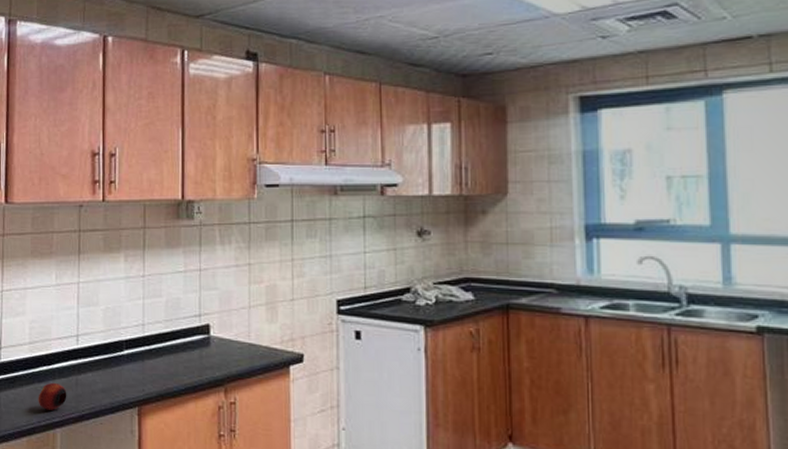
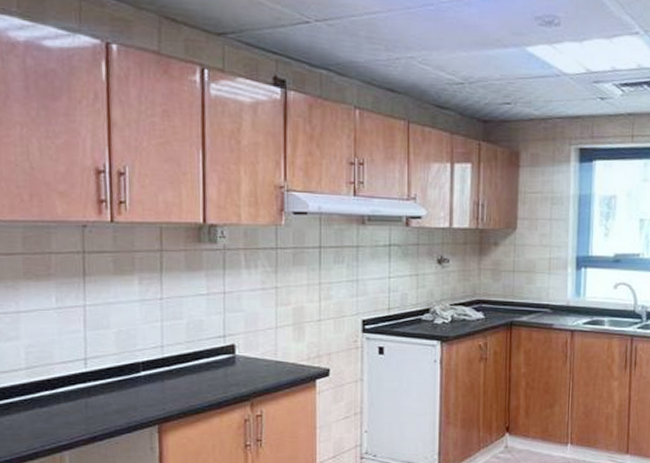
apple: present [38,383,67,410] -> none [40,407,75,434]

